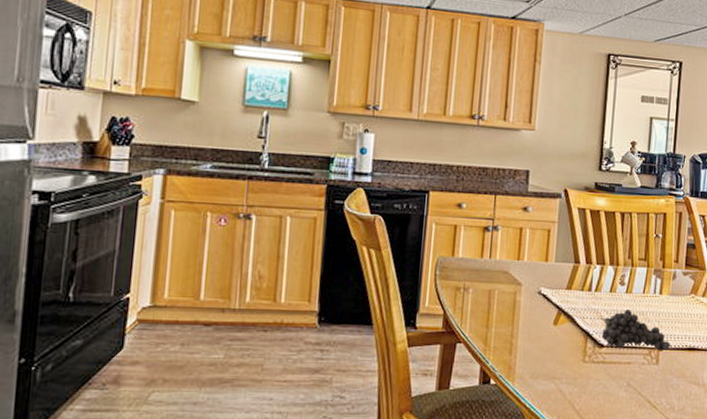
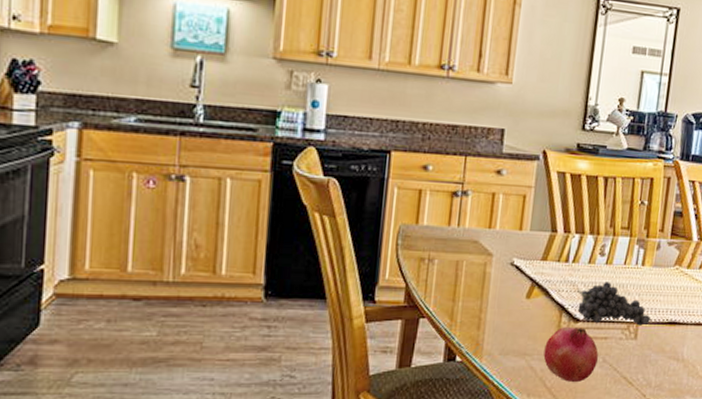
fruit: none [571,351,623,406] -> present [543,326,599,383]

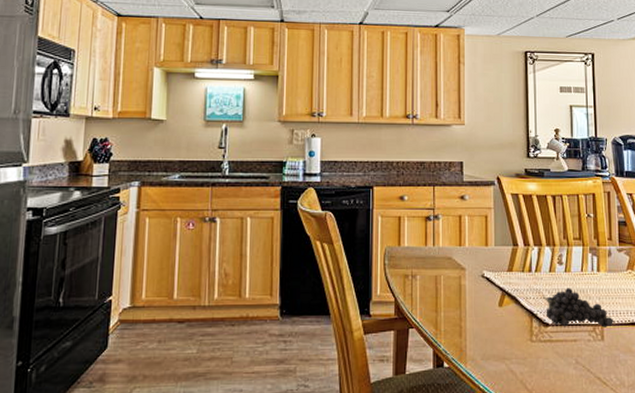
fruit: present [543,326,599,383] -> none [521,330,572,385]

